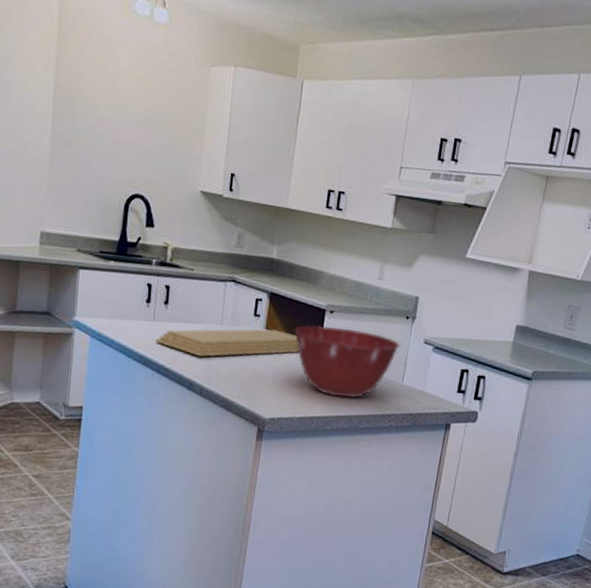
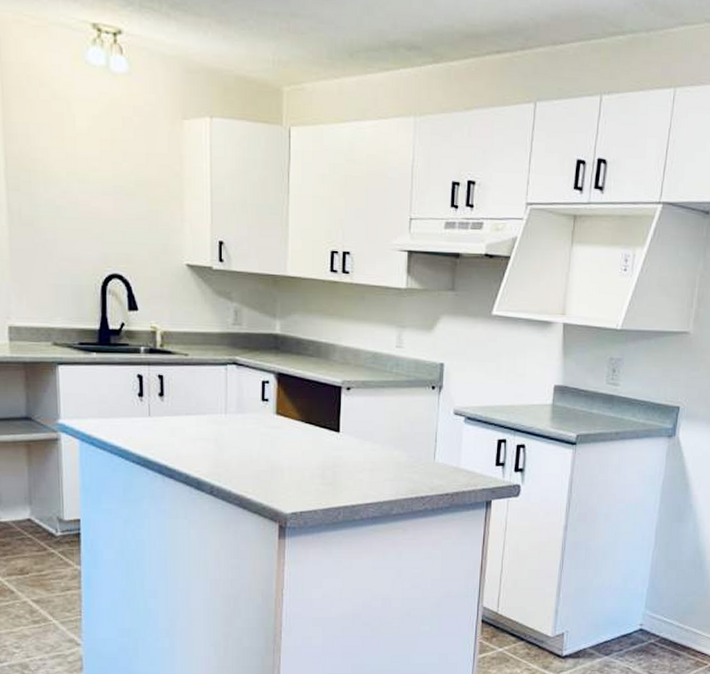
cutting board: present [155,329,299,357] -> none [153,414,316,452]
mixing bowl: present [295,325,400,399] -> none [310,405,427,483]

